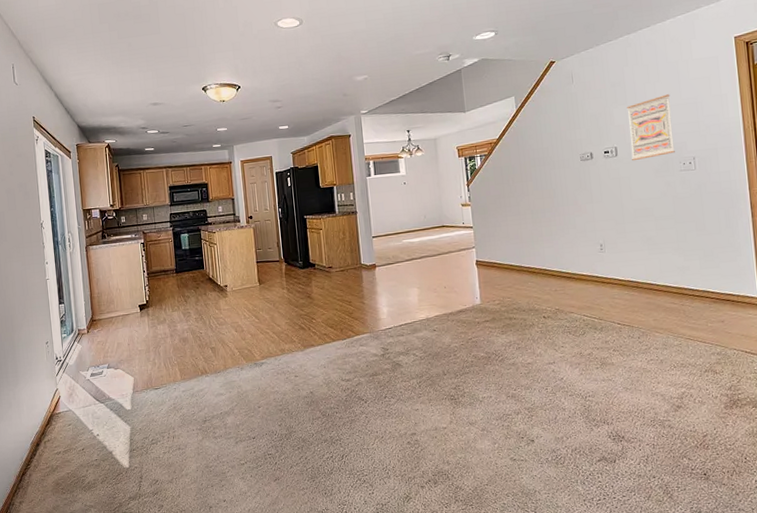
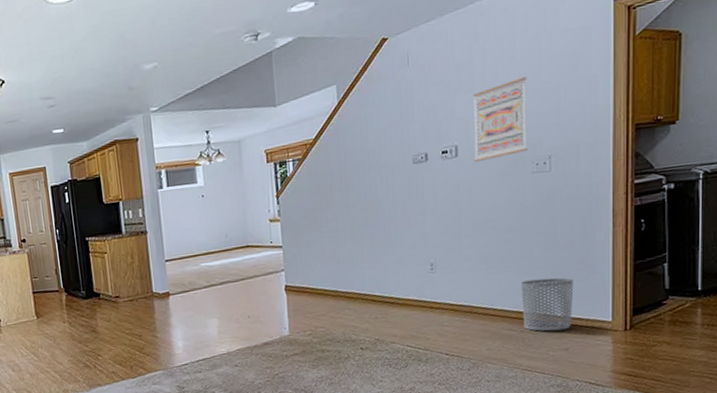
waste bin: none [678,258,725,305] -> present [520,277,574,332]

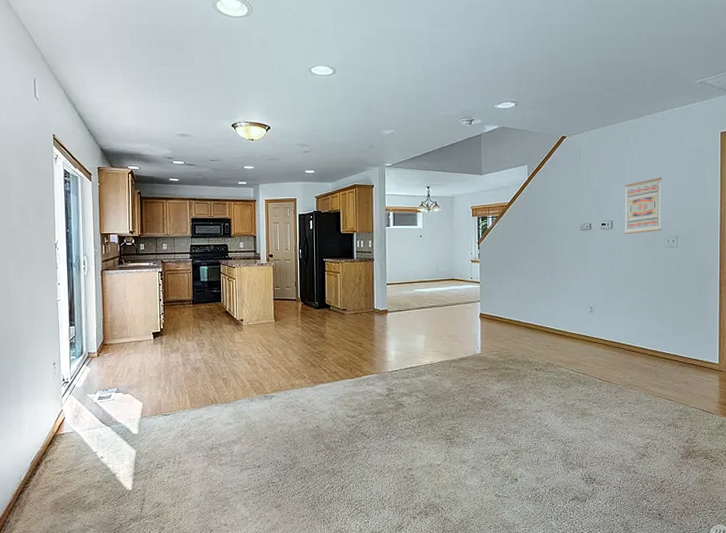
waste bin: present [520,277,574,332] -> none [655,327,692,368]

